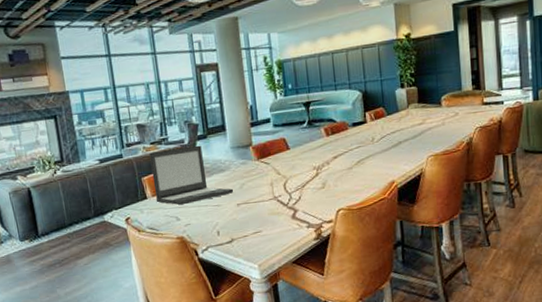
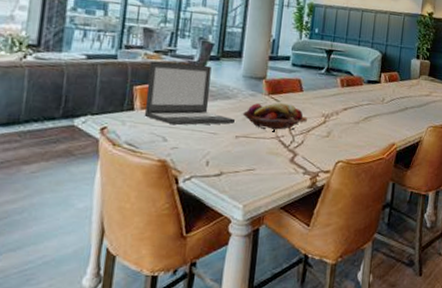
fruit basket: none [238,164,300,194] -> present [242,103,307,131]

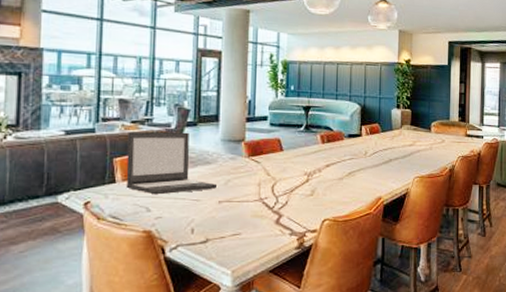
fruit basket: present [242,103,307,131] -> none [223,164,289,193]

